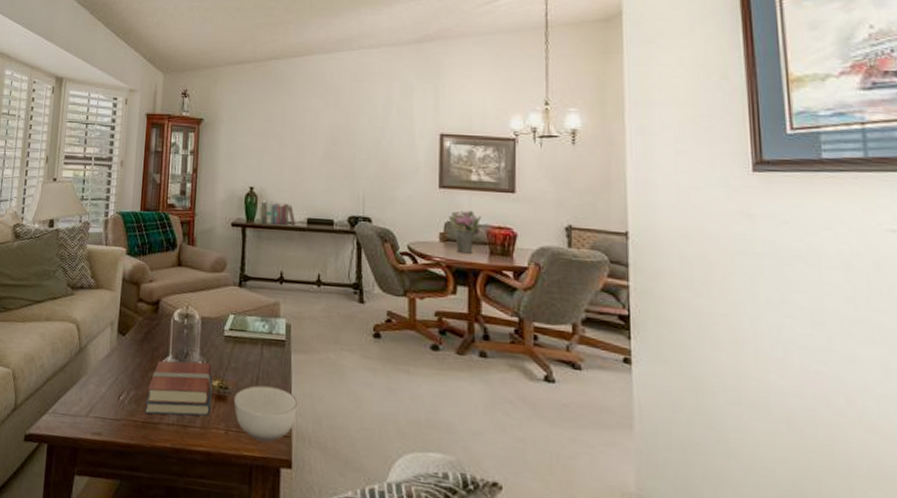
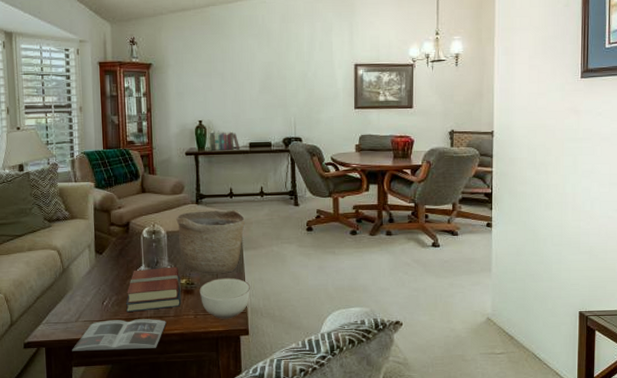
magazine: none [77,420,191,467] -> present [72,319,166,351]
basket: none [214,295,297,380] -> present [176,209,246,275]
flower bouquet: present [449,210,484,254] -> none [363,125,389,159]

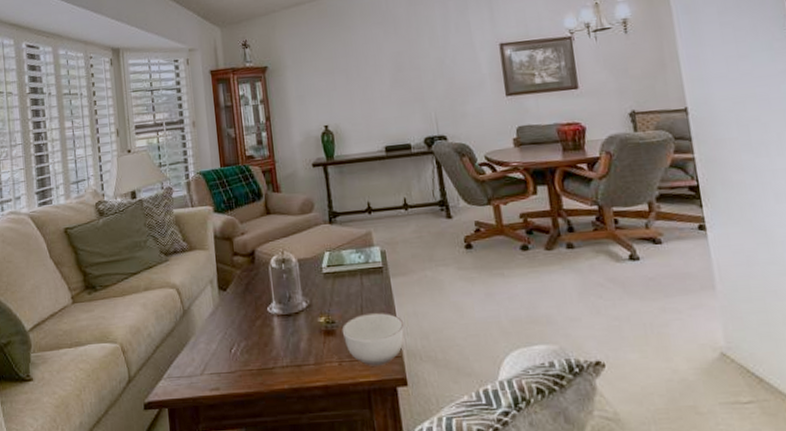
magazine: present [72,319,166,351] -> none [198,368,306,412]
books: present [126,266,181,313] -> none [257,301,322,362]
basket: present [176,209,246,275] -> none [307,227,390,310]
books: present [208,129,239,151] -> none [336,133,374,160]

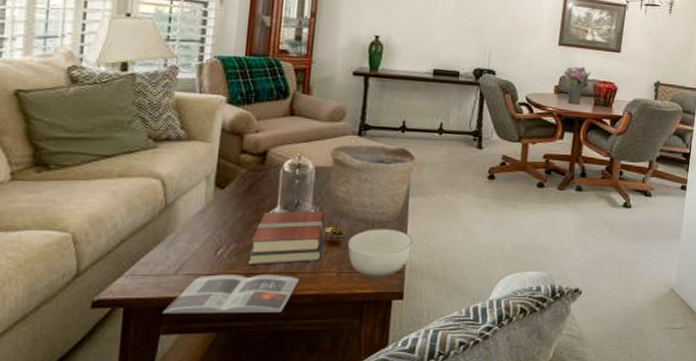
magazine: none [198,368,306,412] -> present [163,274,300,314]
books: none [257,301,322,362] -> present [247,210,326,266]
basket: none [307,227,390,310] -> present [329,144,418,224]
flower bouquet: none [519,113,555,155] -> present [564,66,592,104]

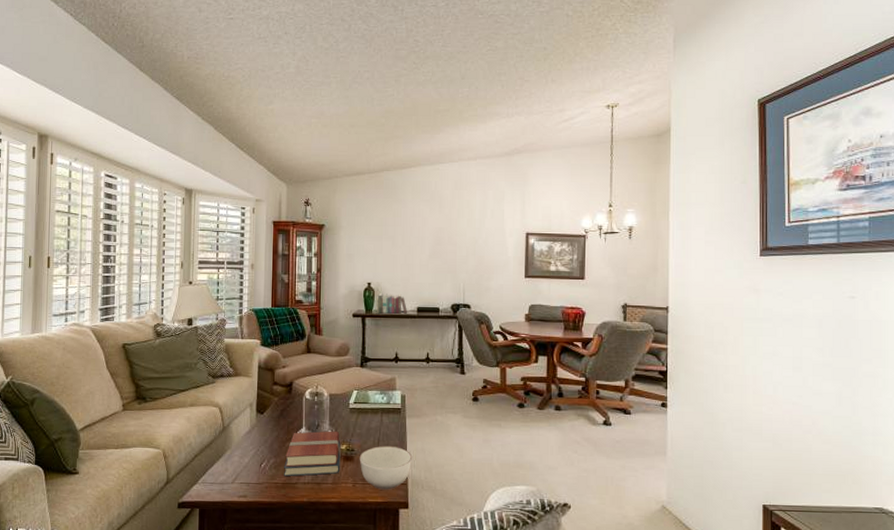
magazine: present [163,274,300,314] -> none [226,483,324,517]
basket: present [329,144,418,224] -> none [340,374,410,442]
books: none [383,48,421,76] -> present [376,292,407,315]
flower bouquet: present [564,66,592,104] -> none [533,295,560,330]

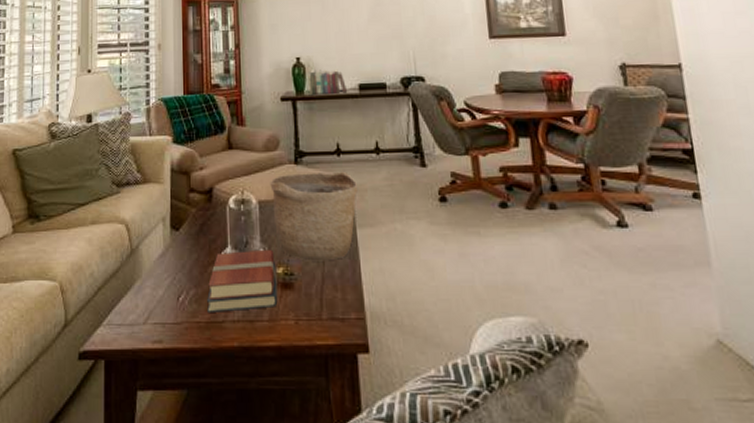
basket: none [340,374,410,442] -> present [270,171,359,261]
bowl: present [359,446,413,490] -> none [301,268,369,328]

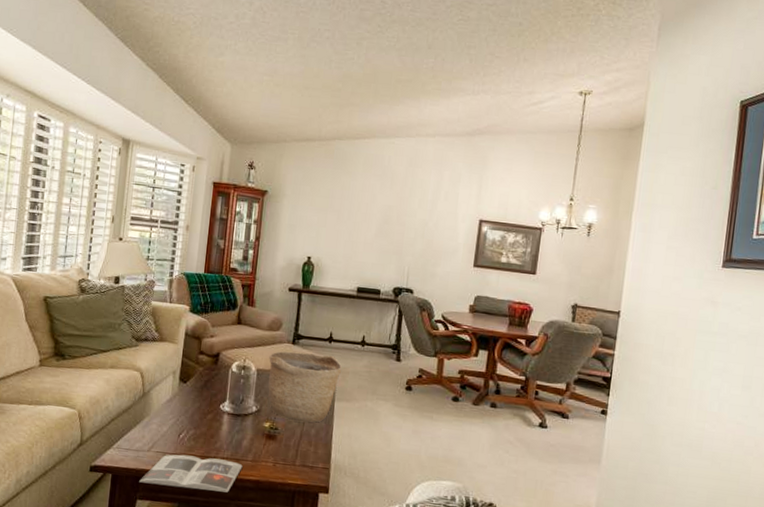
magazine: none [138,323,259,368] -> present [139,454,243,493]
books: present [207,249,278,314] -> none [202,405,265,452]
books: present [307,68,347,96] -> none [314,268,347,293]

